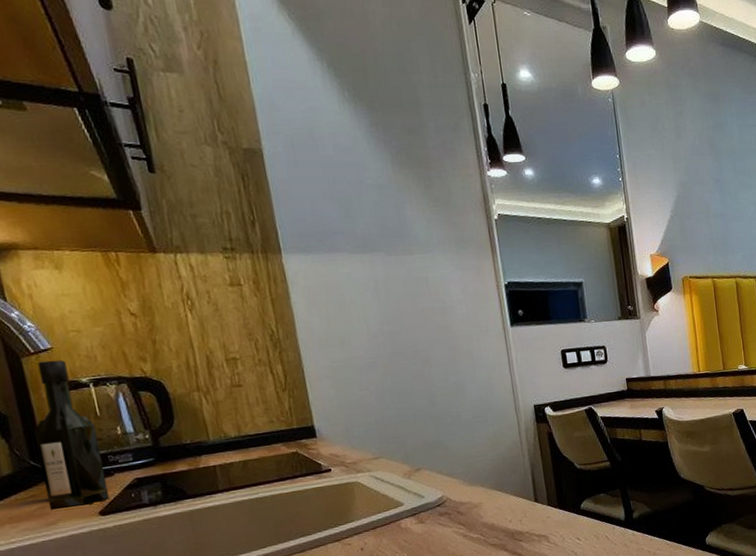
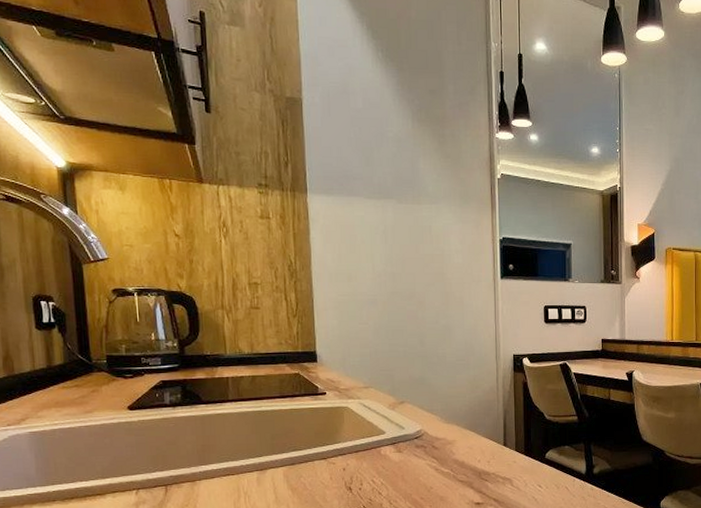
bottle: present [34,360,109,512] -> none [85,269,138,402]

